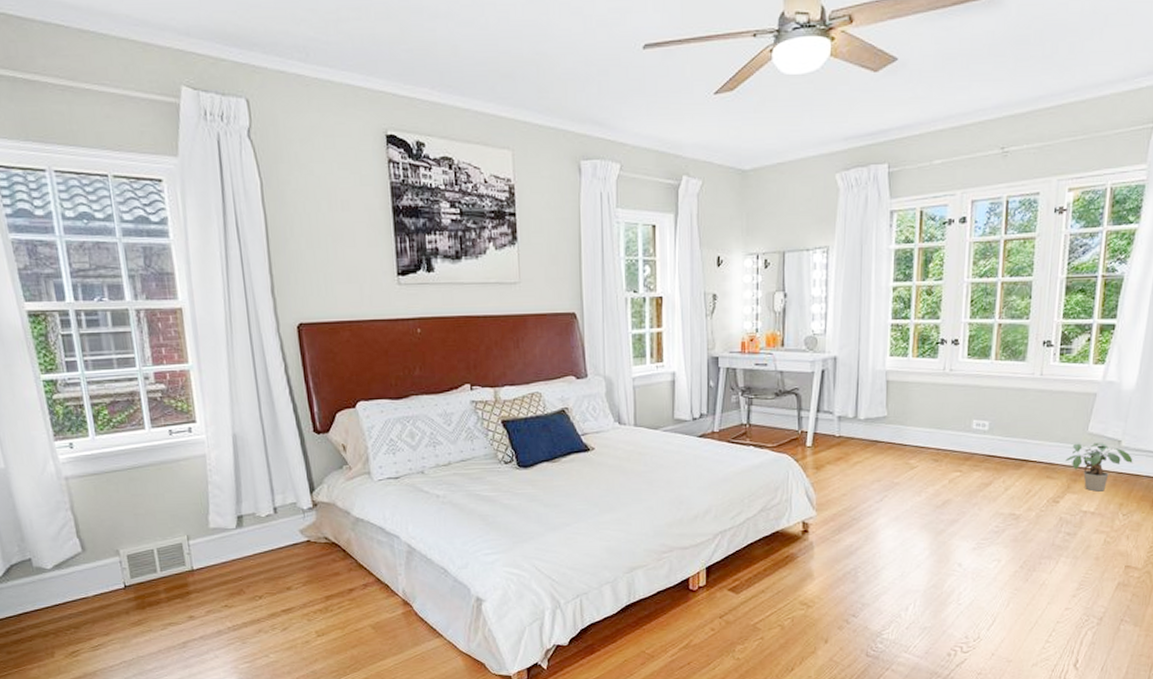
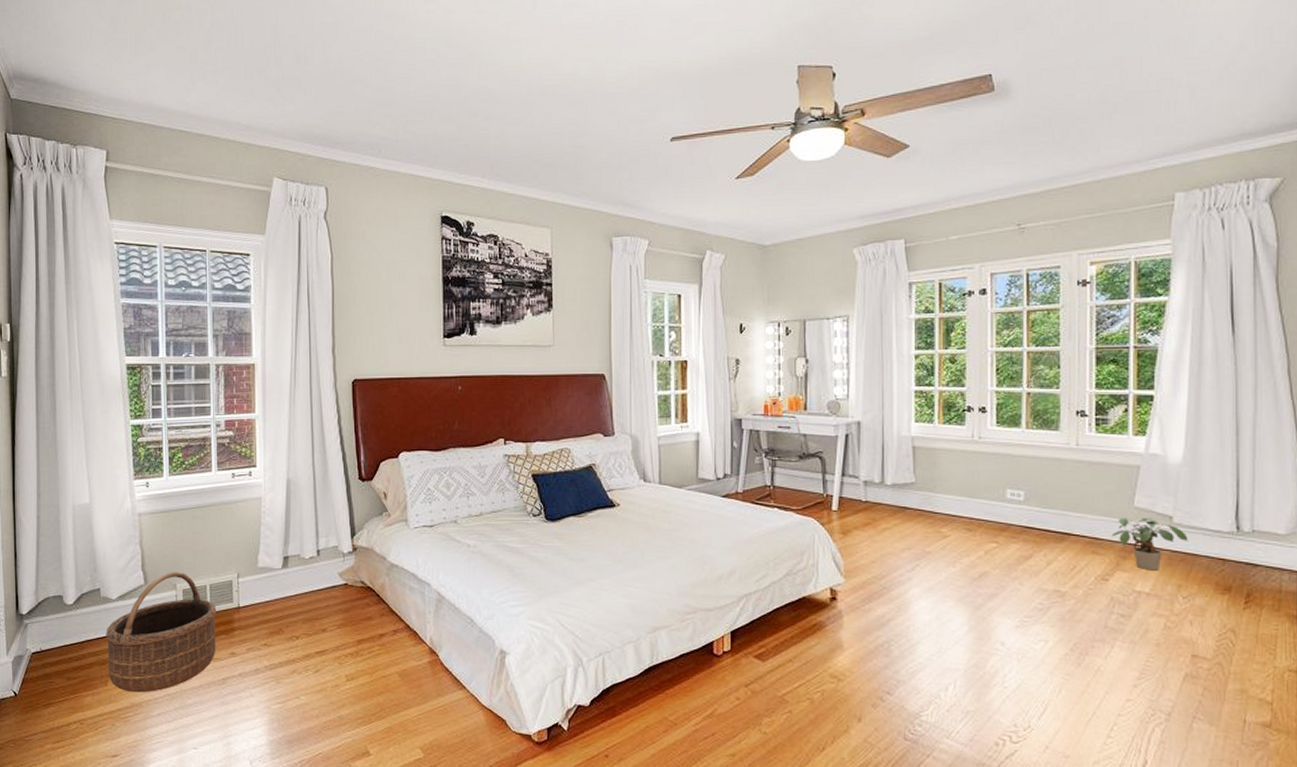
basket: none [44,536,173,662] -> present [106,571,217,693]

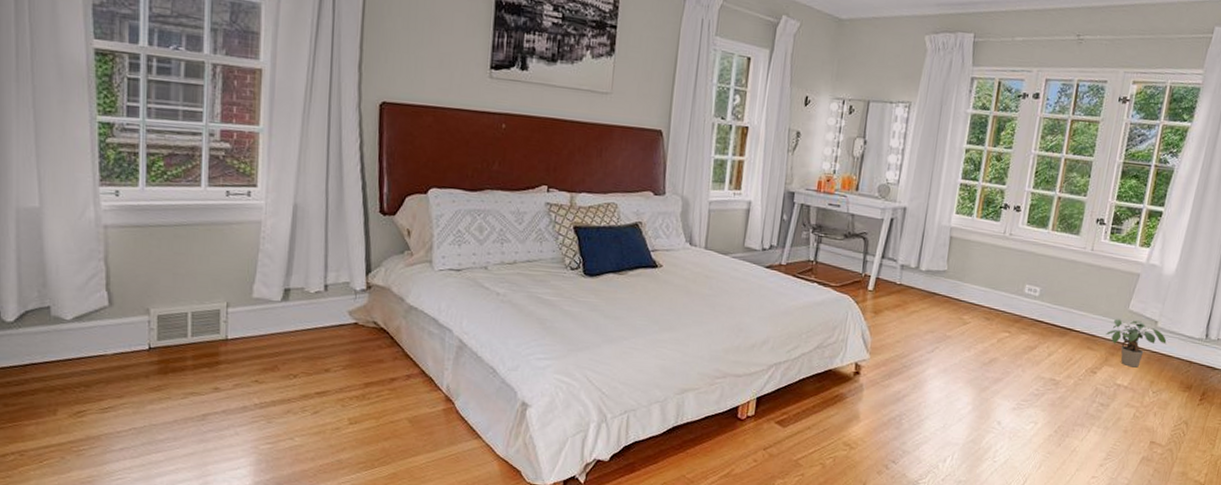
basket: present [106,571,217,693] -> none [56,294,199,425]

